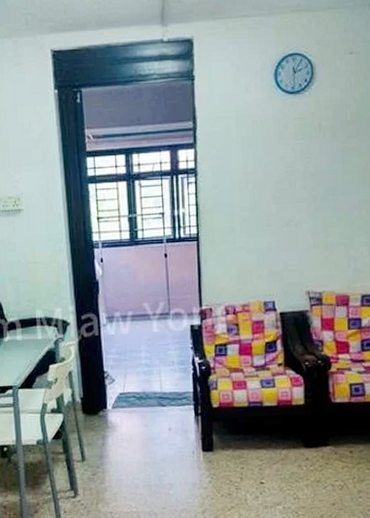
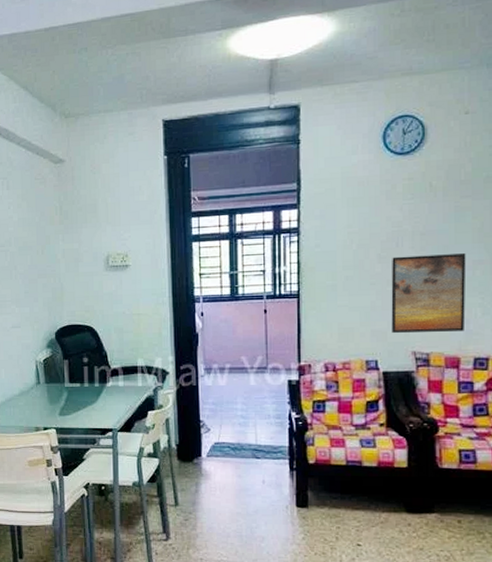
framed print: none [285,193,353,273] -> present [391,253,466,333]

